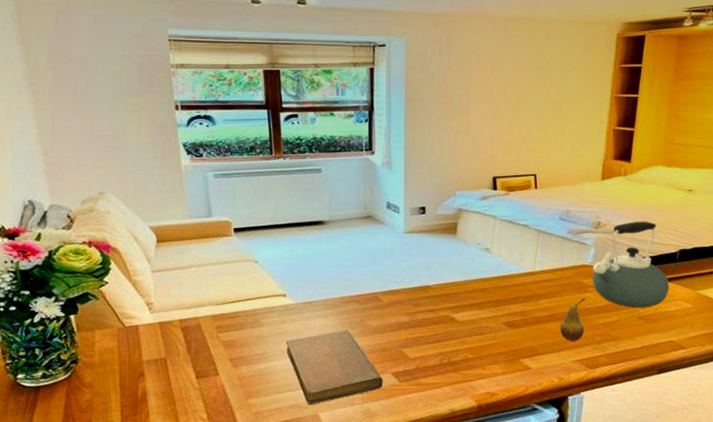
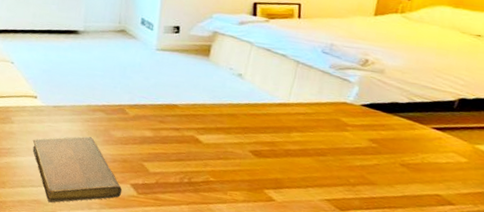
fruit: present [560,298,585,341] -> none [311,136,343,180]
kettle: present [592,221,670,308] -> none [352,62,443,156]

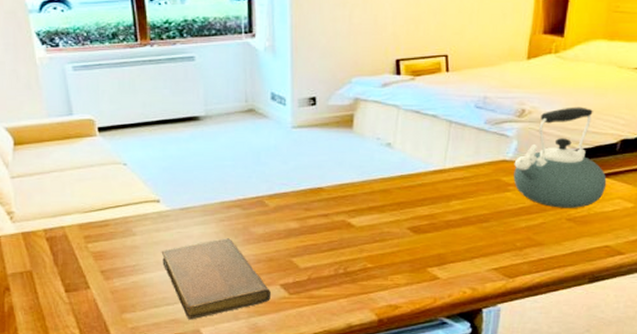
kettle: none [352,62,443,156] -> present [513,107,607,208]

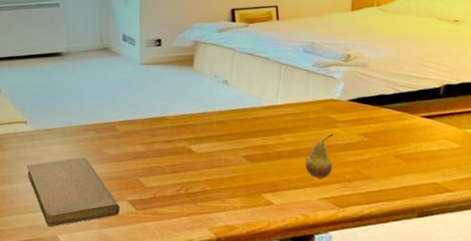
fruit: none [475,198,505,247] -> present [306,133,333,178]
kettle: present [513,107,607,208] -> none [341,53,432,146]

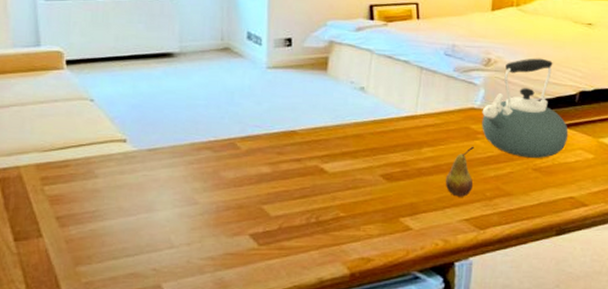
notebook: present [26,157,120,227] -> none [124,182,239,274]
kettle: none [341,53,432,146] -> present [482,58,568,158]

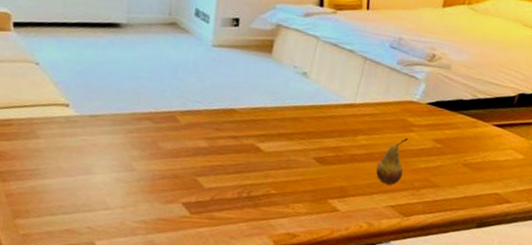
kettle: present [482,58,568,158] -> none [418,57,503,155]

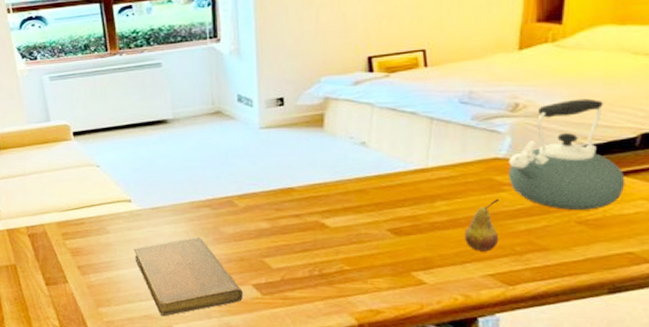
notebook: none [64,150,172,232] -> present [133,237,243,317]
kettle: none [418,57,503,155] -> present [508,98,625,210]

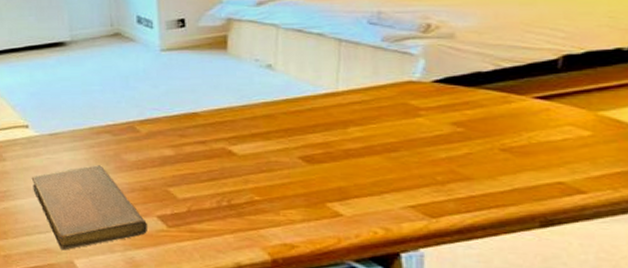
fruit: present [465,198,499,252] -> none [381,124,417,181]
kettle: present [508,98,625,210] -> none [423,19,550,136]

